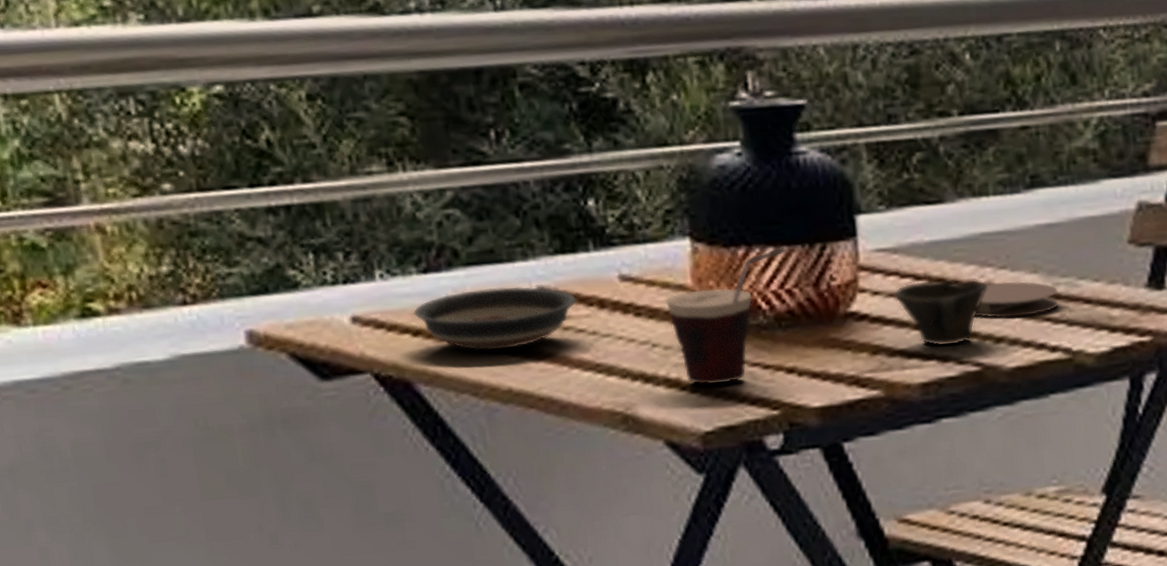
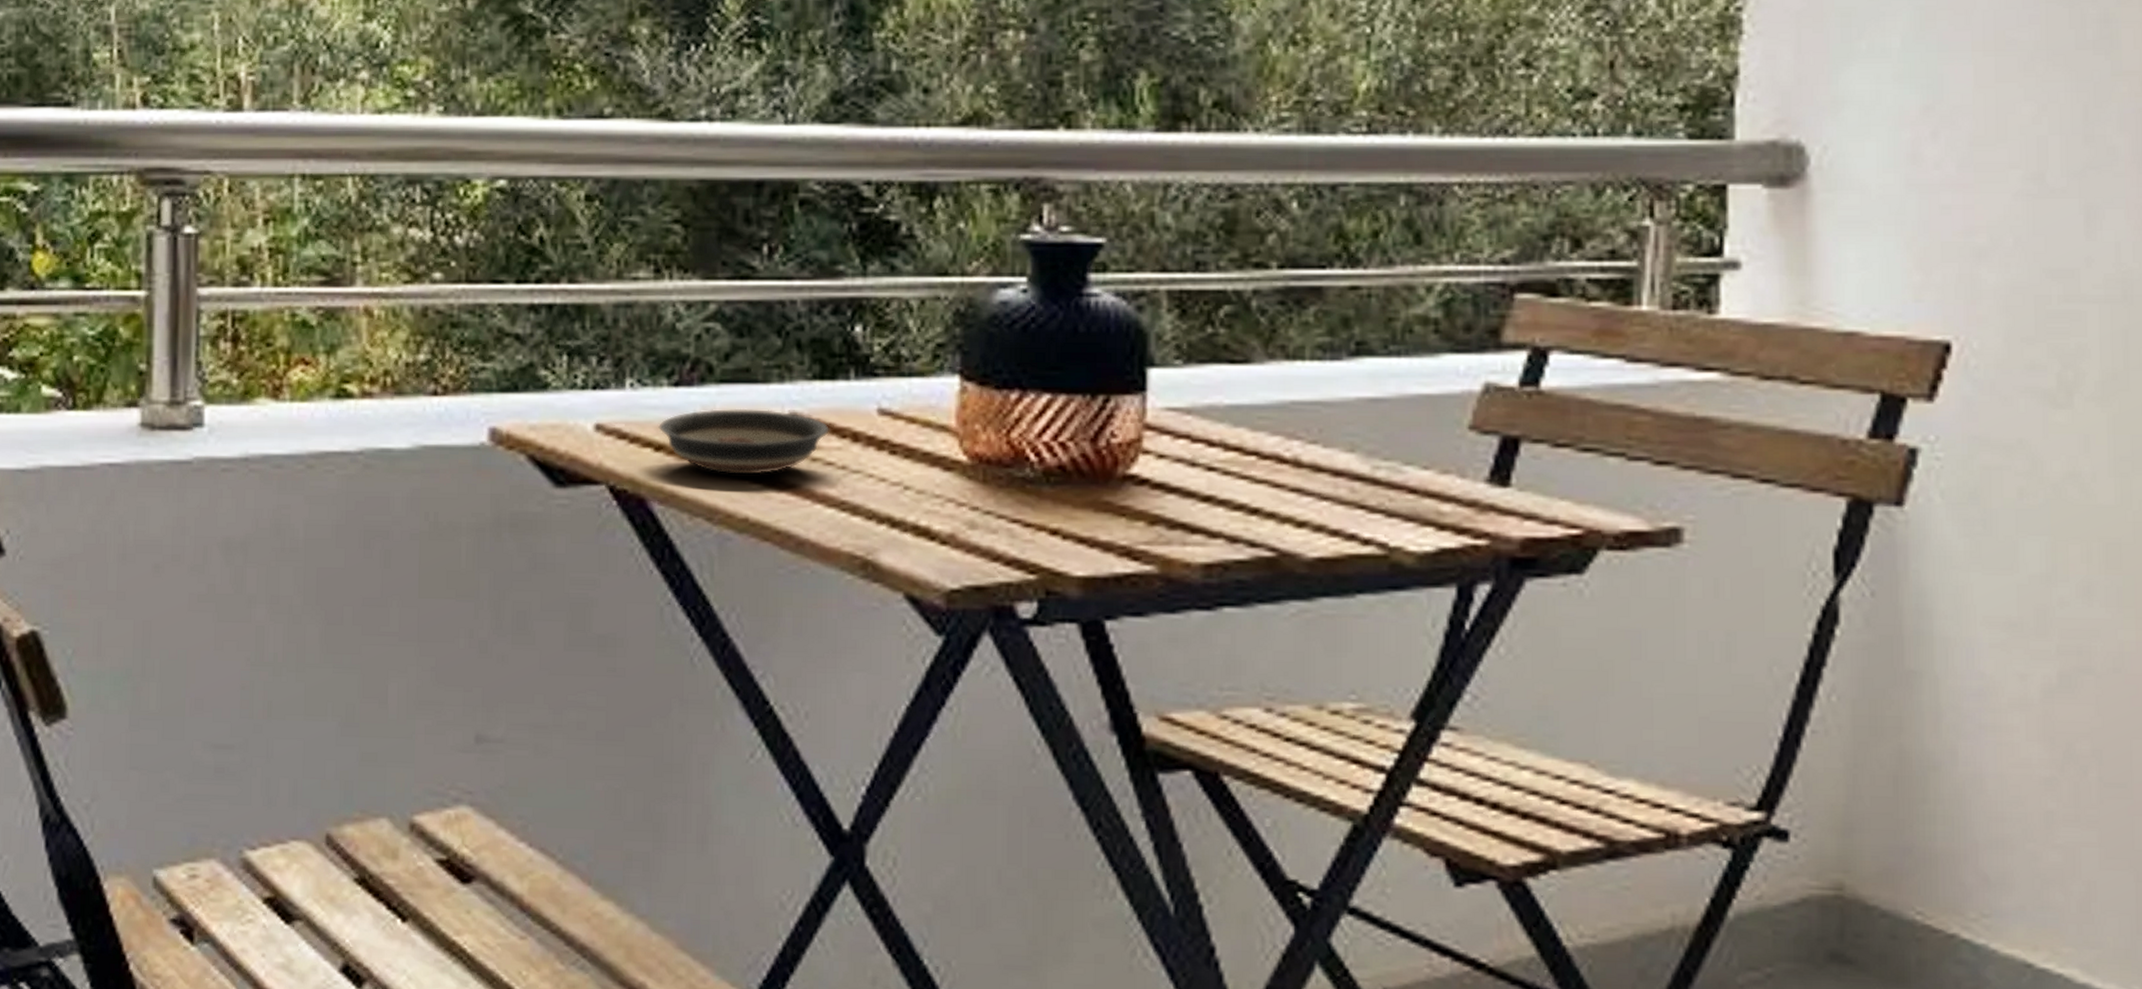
cup: present [665,247,786,385] -> none [924,395,1064,538]
cup: present [894,278,987,347] -> none [1182,447,1292,526]
coaster: present [975,281,1058,318] -> none [1275,457,1377,500]

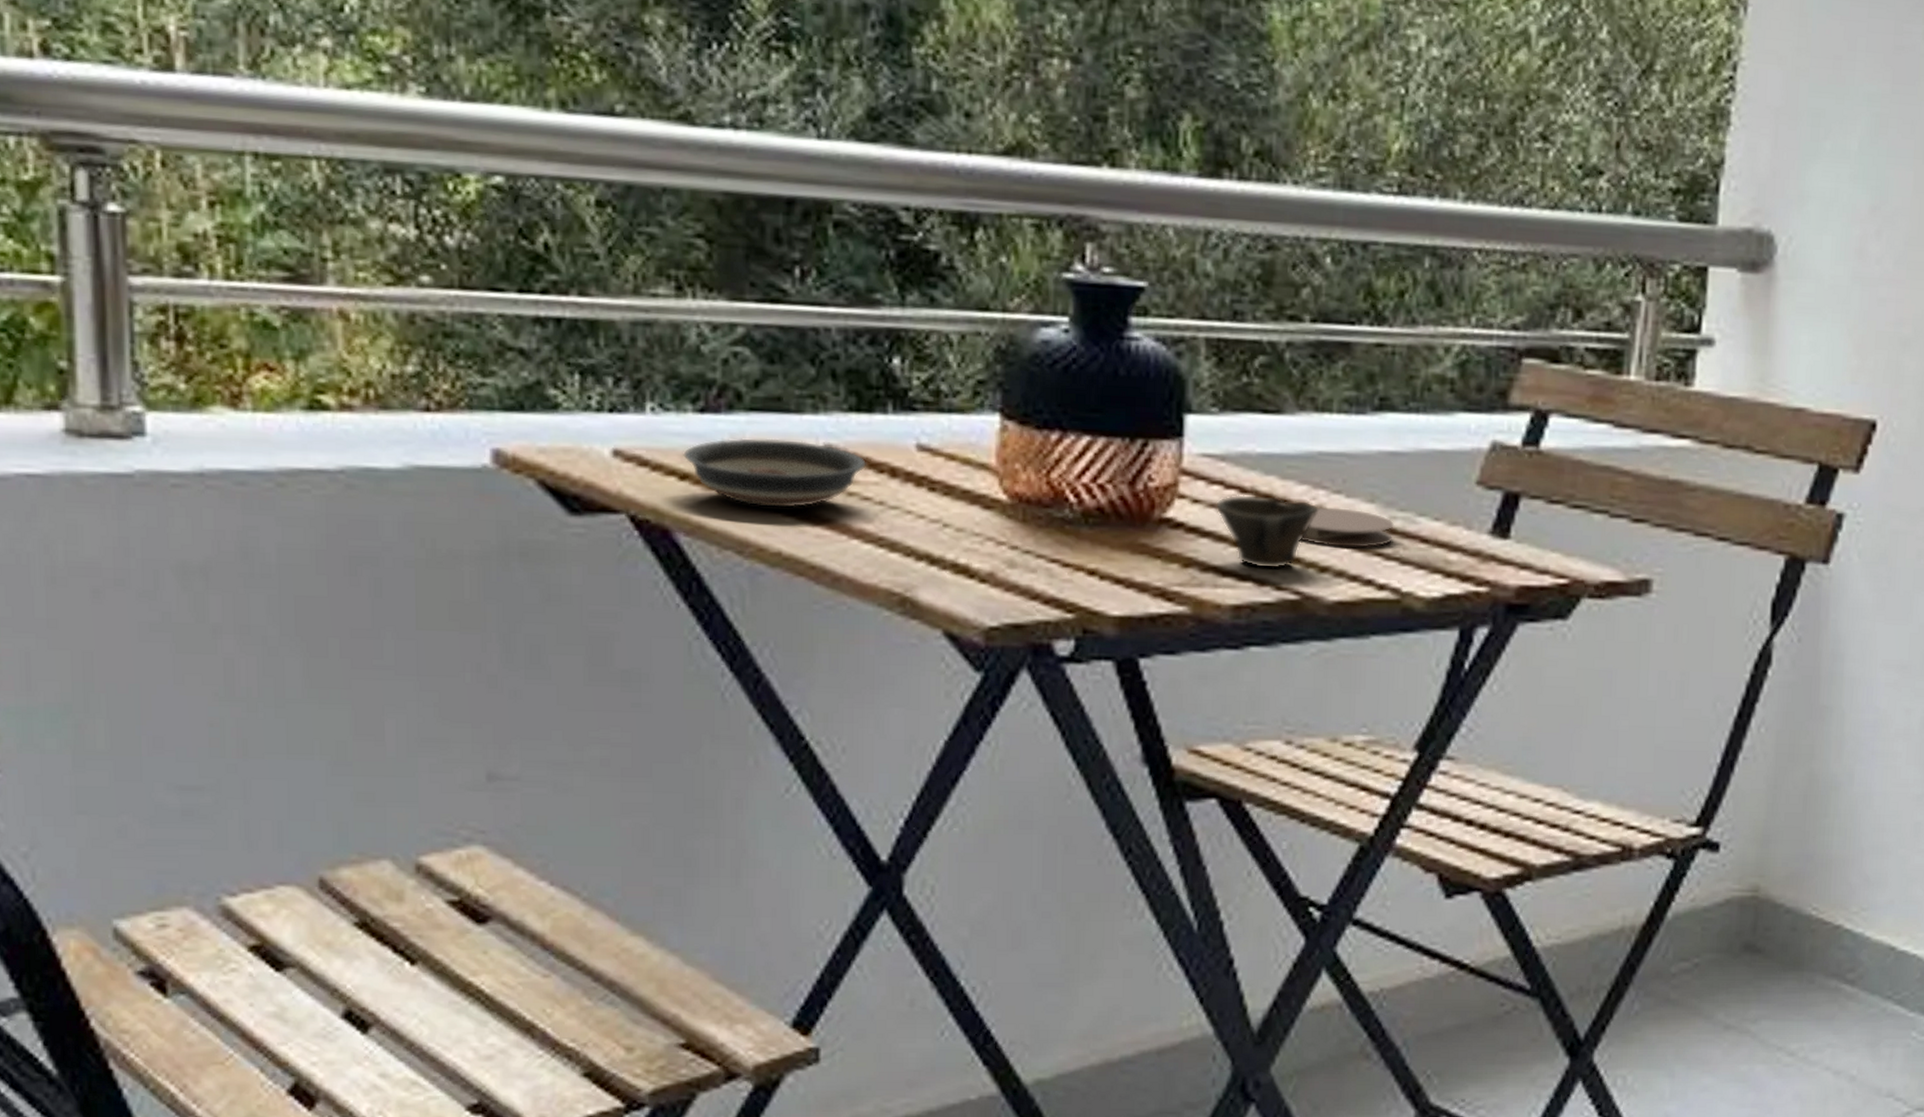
cup: none [1182,447,1292,526] -> present [1216,494,1318,570]
coaster: none [1275,457,1377,500] -> present [1301,506,1394,548]

